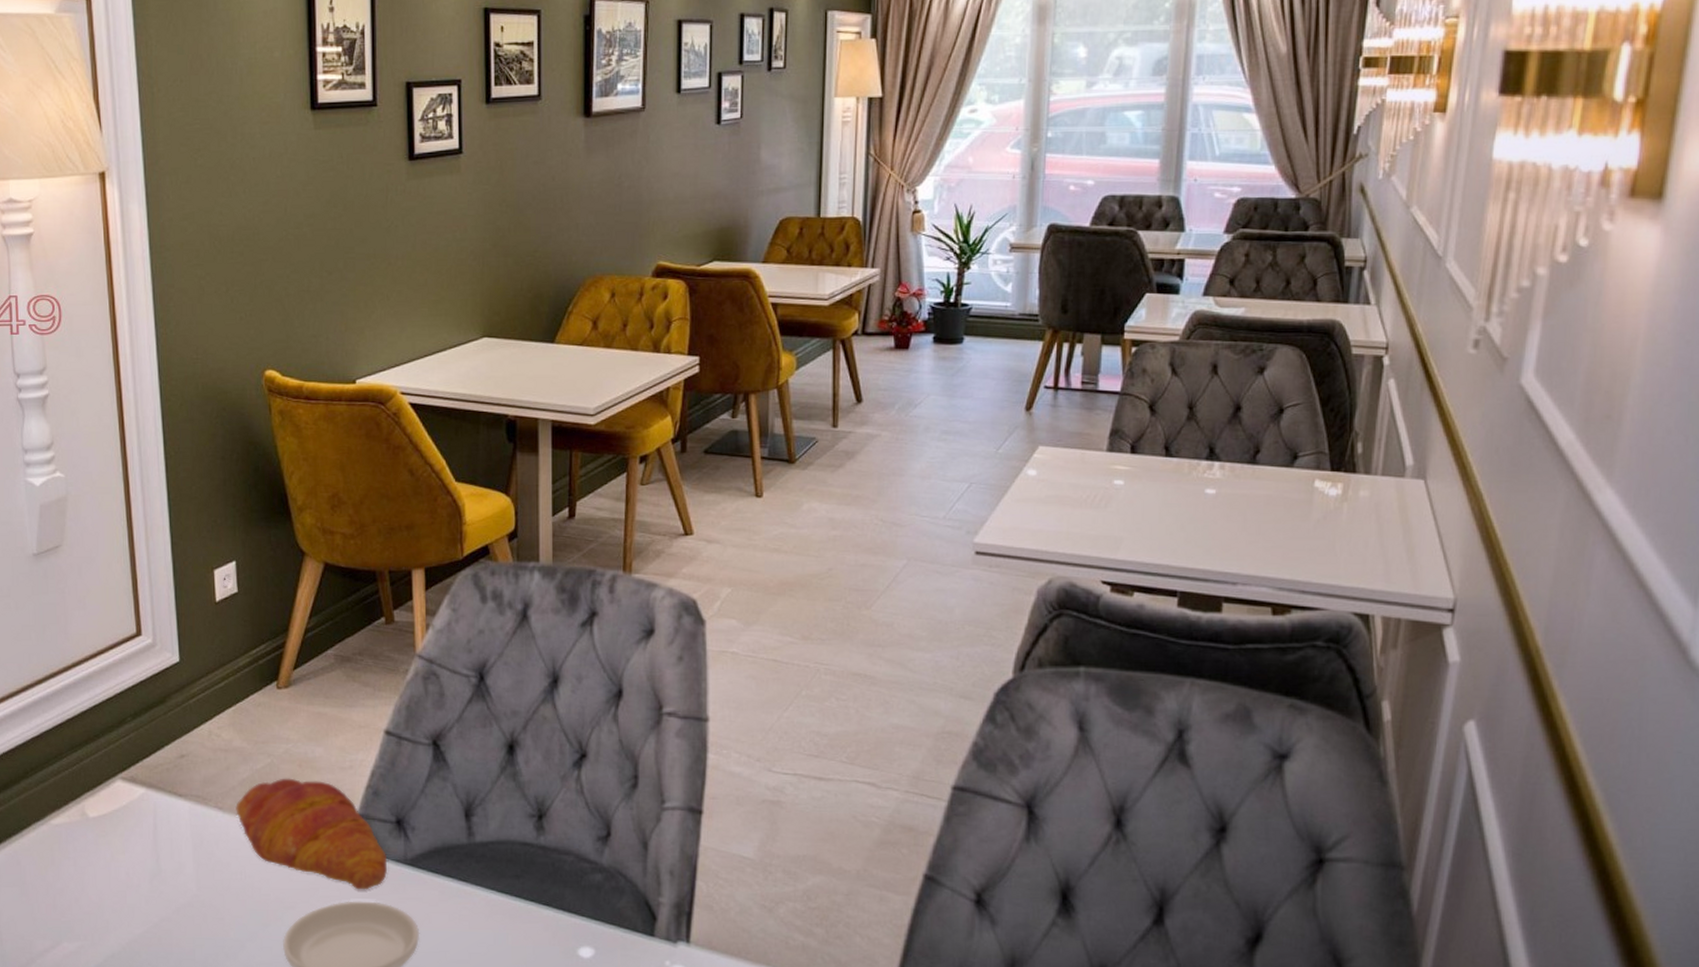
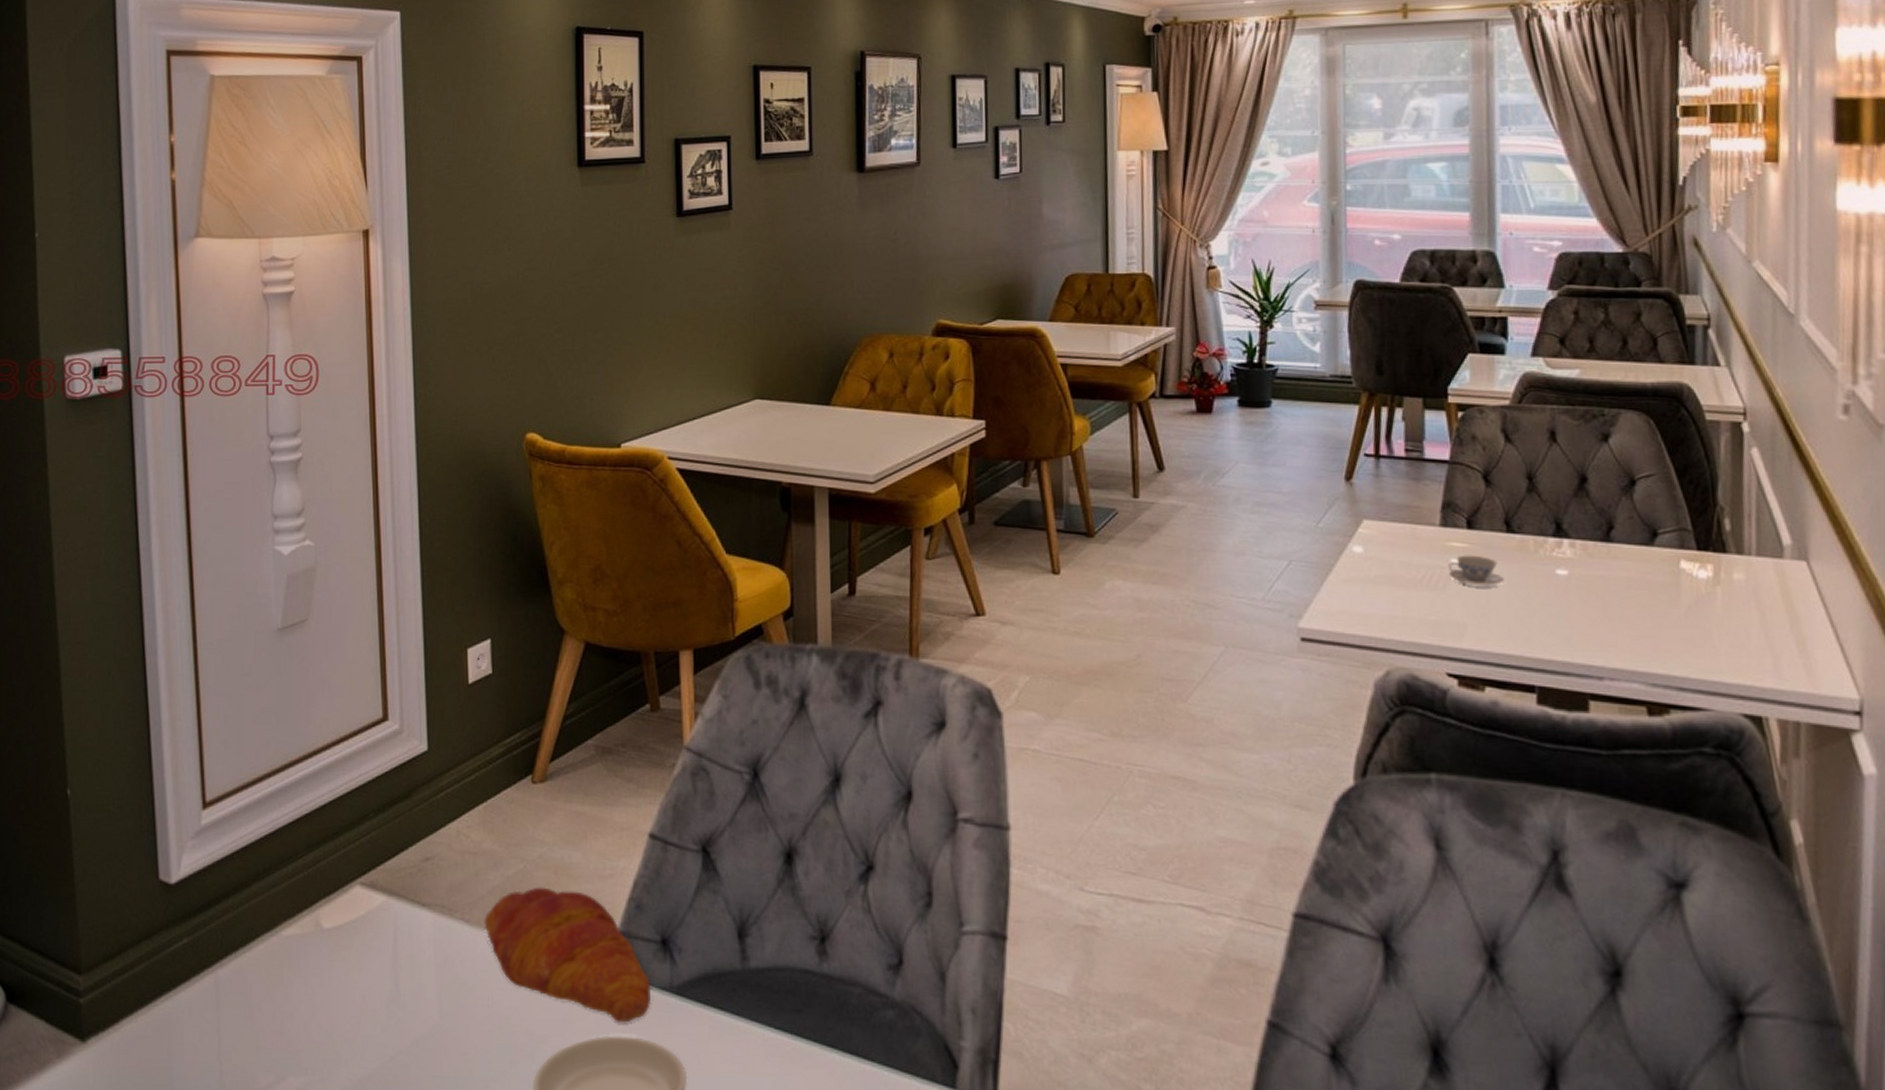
teacup: none [1111,477,1159,505] -> present [1449,555,1504,587]

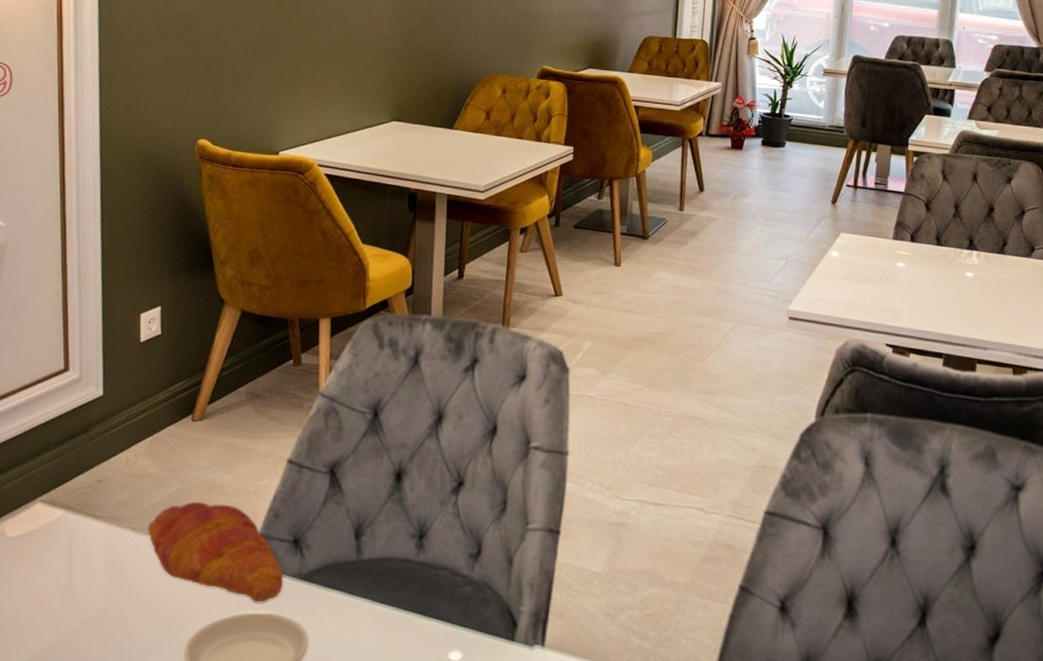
teacup: present [1449,555,1504,587] -> none [895,260,931,283]

